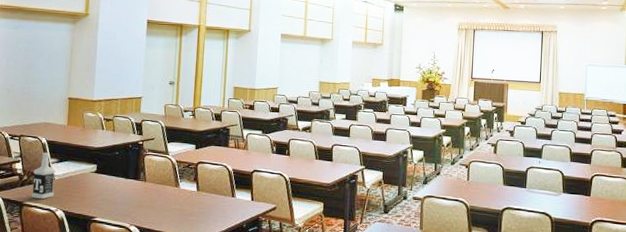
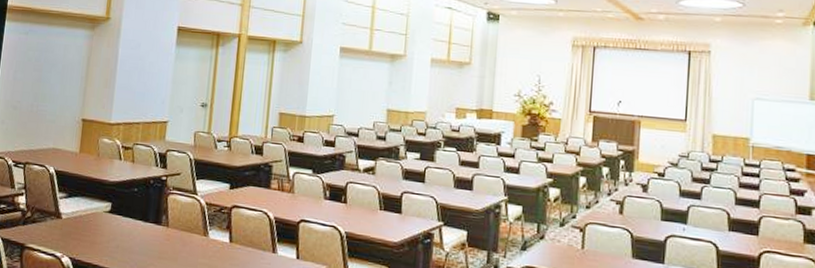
vodka: present [32,152,56,200] -> none [35,184,64,242]

